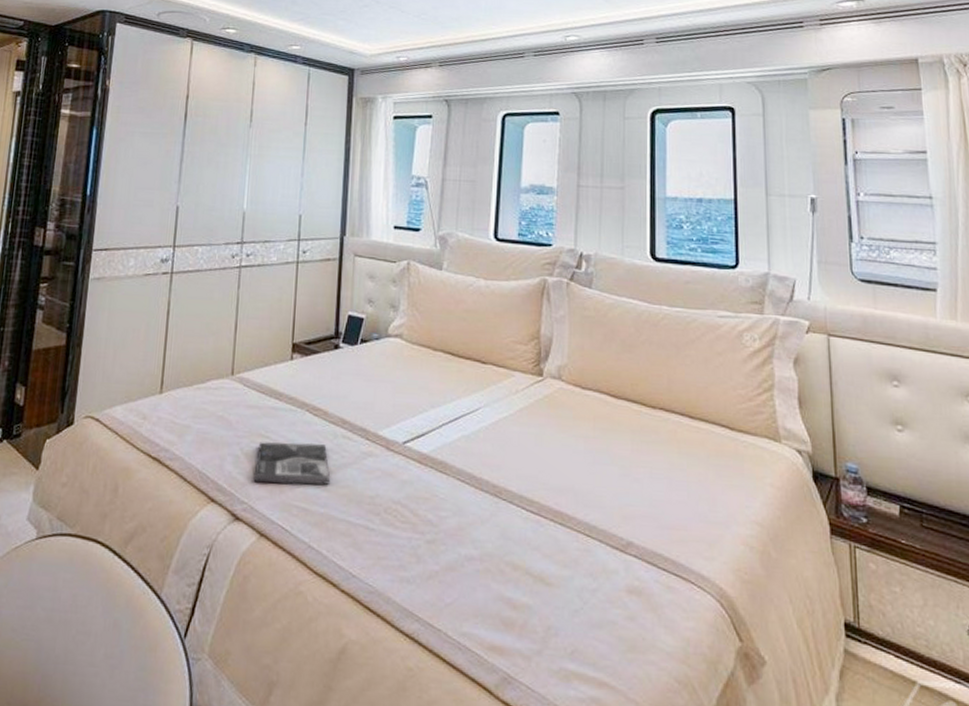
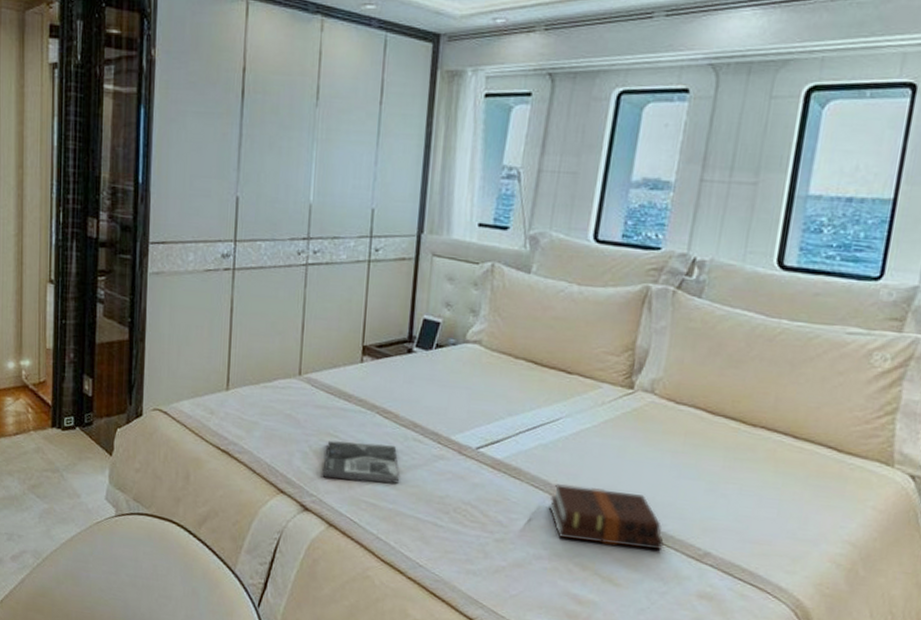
hardback book: none [476,476,588,543] -> present [548,484,664,551]

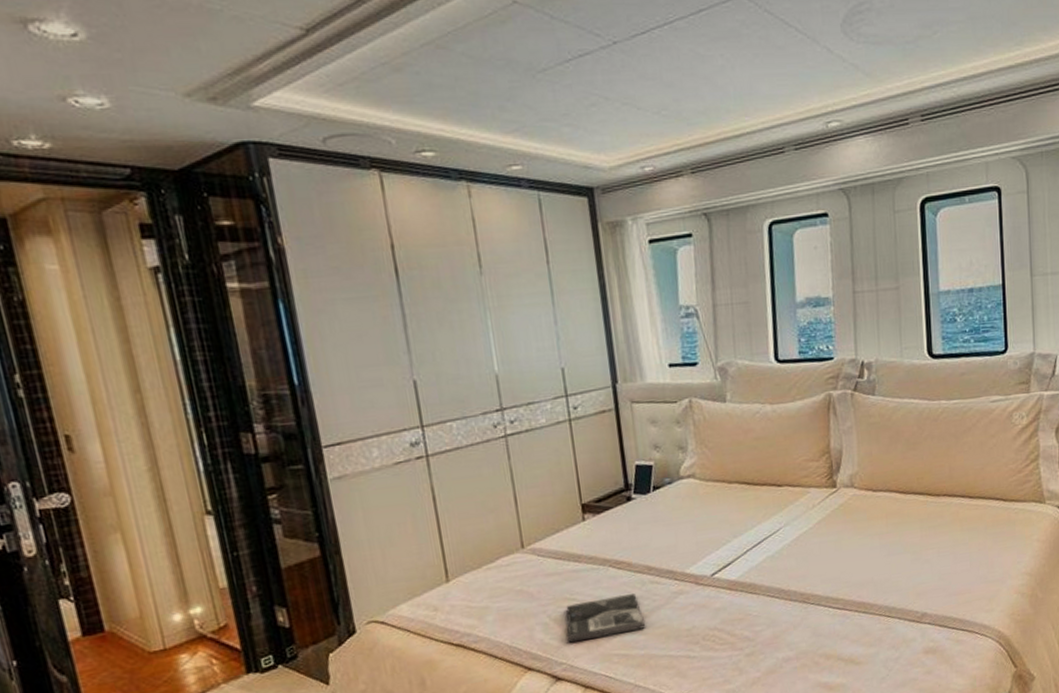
hardback book: present [548,484,664,551] -> none [785,578,889,636]

